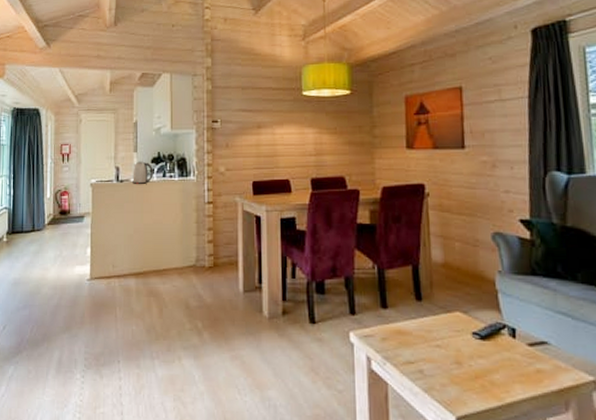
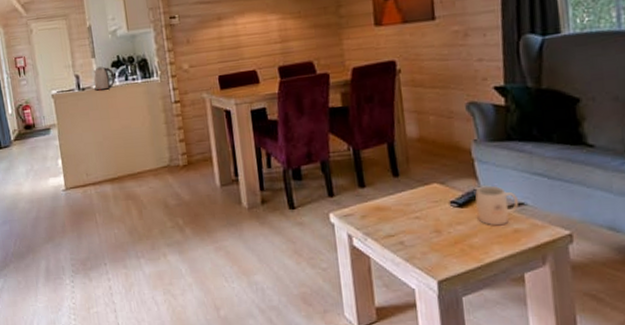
mug: none [498,319,541,364] -> present [475,185,518,226]

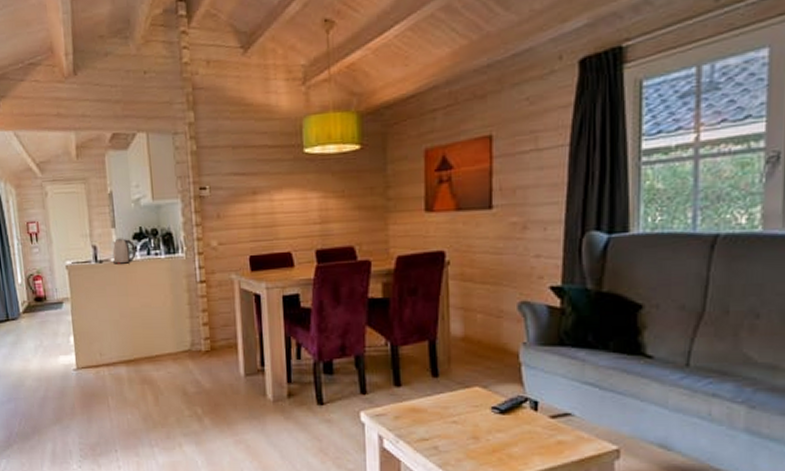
mug: present [475,185,518,226] -> none [518,392,564,436]

